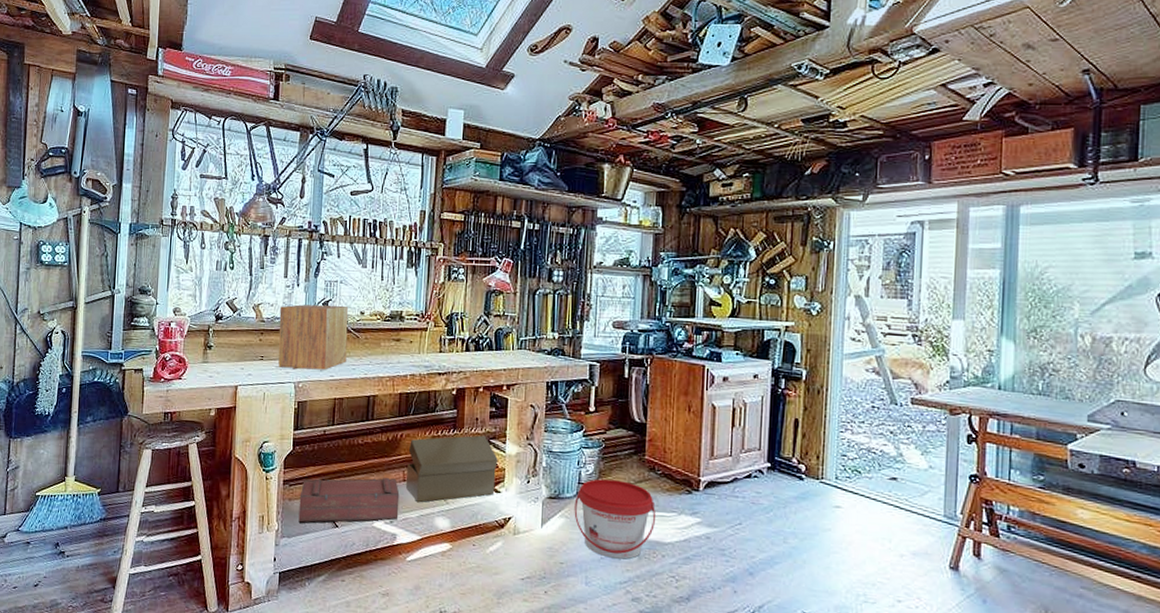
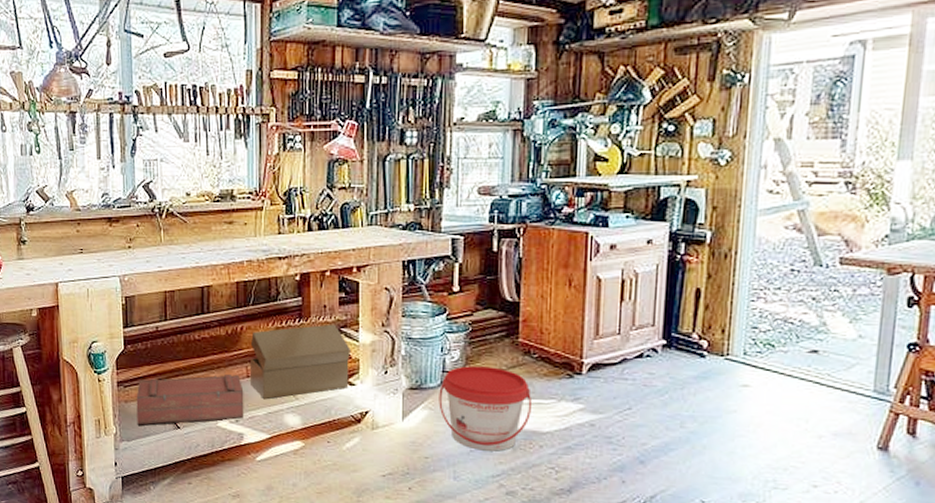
wood block: present [278,304,348,370] -> none [96,187,175,261]

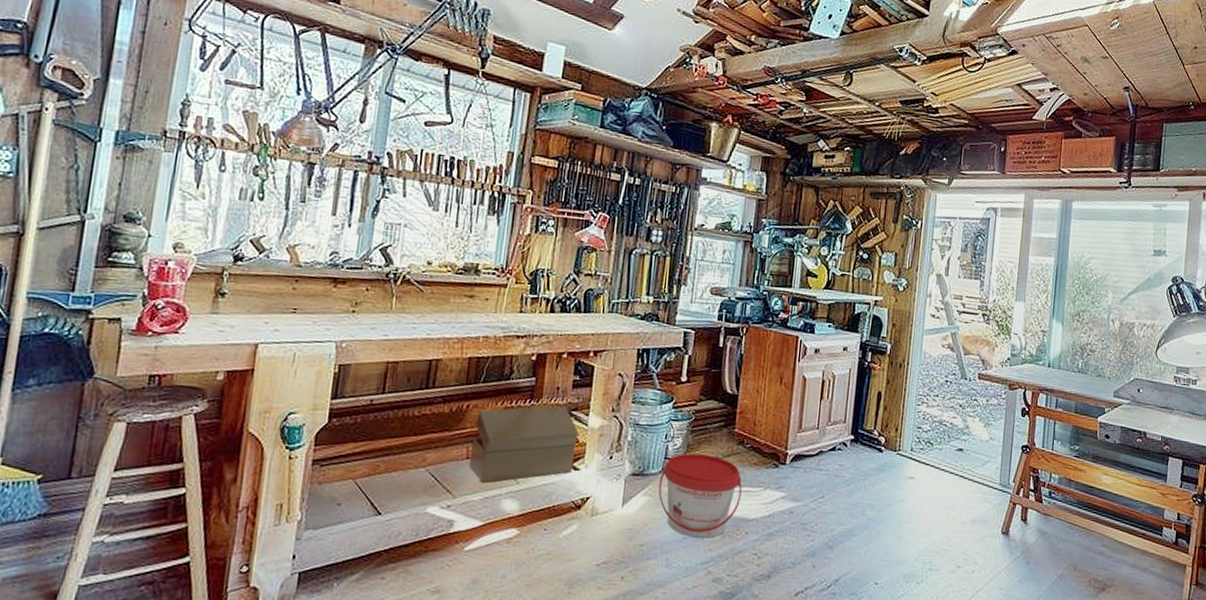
wooden crate: present [136,373,244,427] -> none [329,454,461,512]

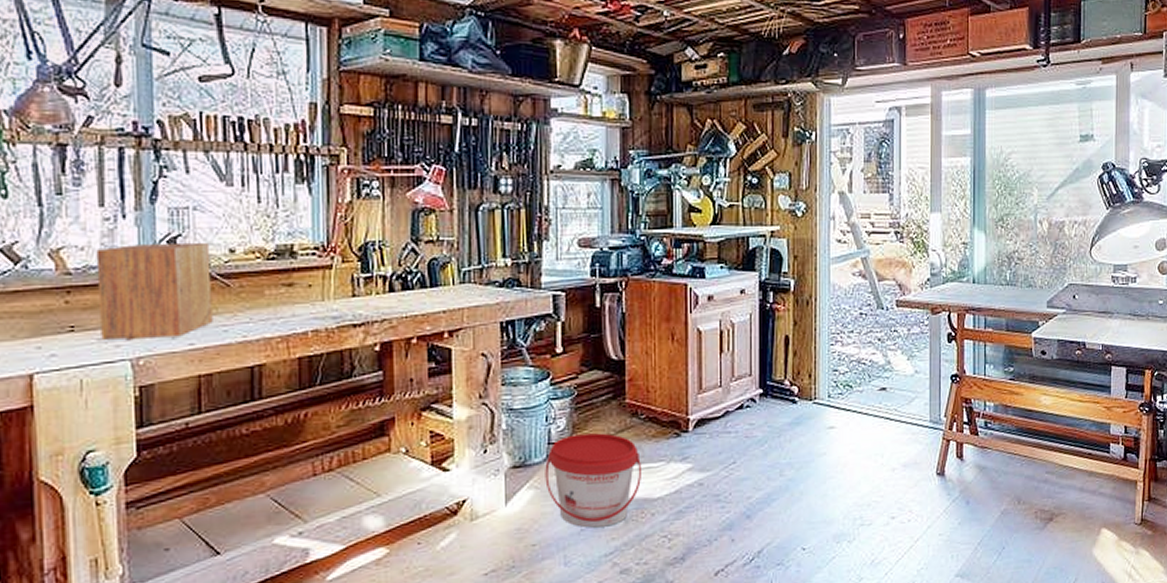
wood block: none [316,248,412,328] -> present [96,242,213,340]
wooden box: present [469,406,579,484] -> none [316,400,443,502]

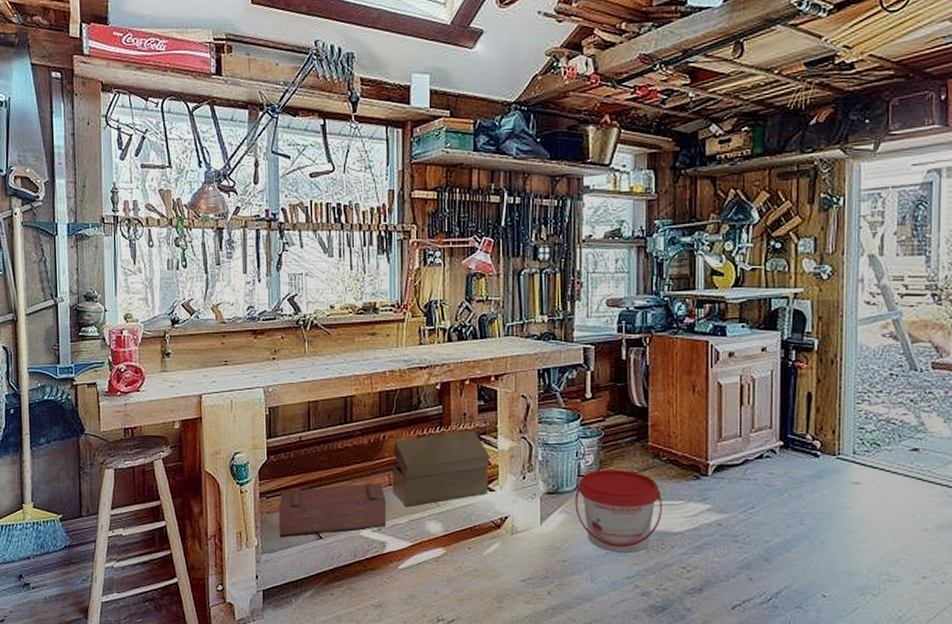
wood block: present [96,242,213,340] -> none [241,300,318,372]
wooden crate: none [154,474,310,560] -> present [278,482,387,538]
wooden box: none [316,400,443,502] -> present [392,431,490,508]

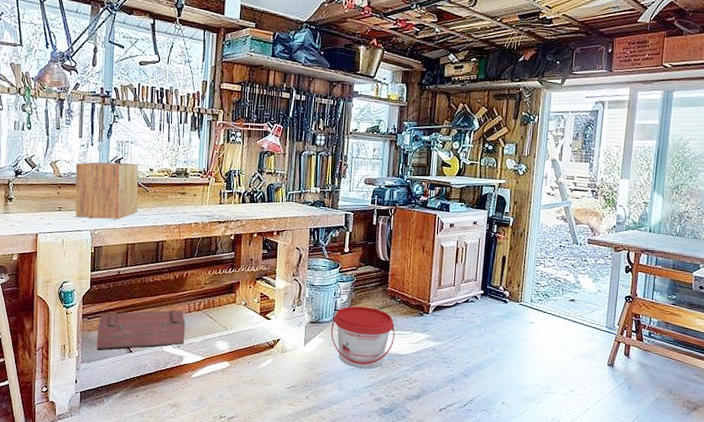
wood block: none [241,300,318,372] -> present [75,162,139,220]
wooden box: present [392,431,490,508] -> none [190,273,269,330]

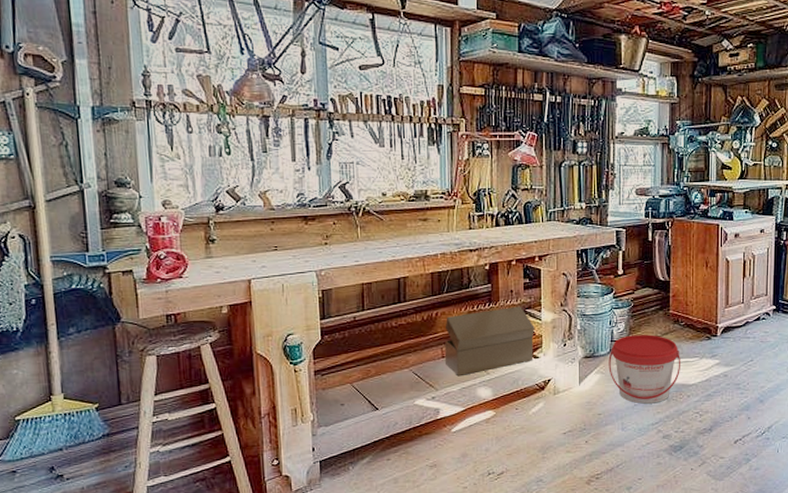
wood block: present [75,162,139,220] -> none [290,188,371,257]
wooden crate: present [97,309,186,351] -> none [334,355,440,411]
wooden box: none [190,273,269,330] -> present [444,306,535,377]

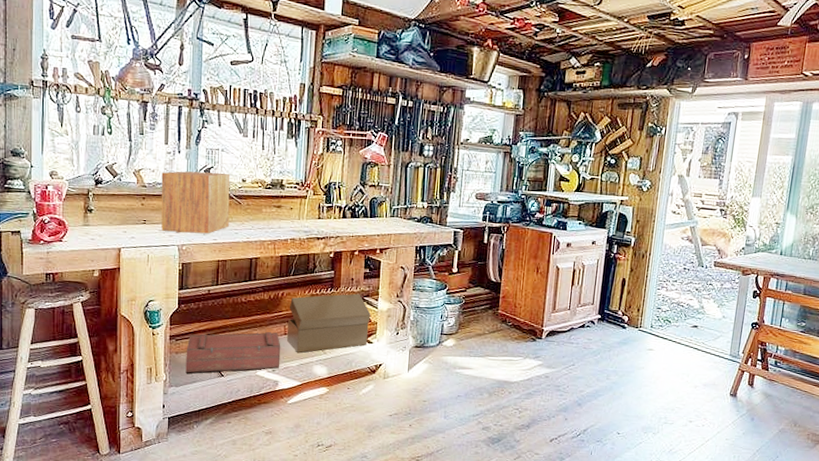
wood block: none [290,188,371,257] -> present [161,171,230,234]
wooden crate: none [334,355,440,411] -> present [185,331,281,374]
bucket: present [608,335,680,404] -> none [436,330,505,396]

